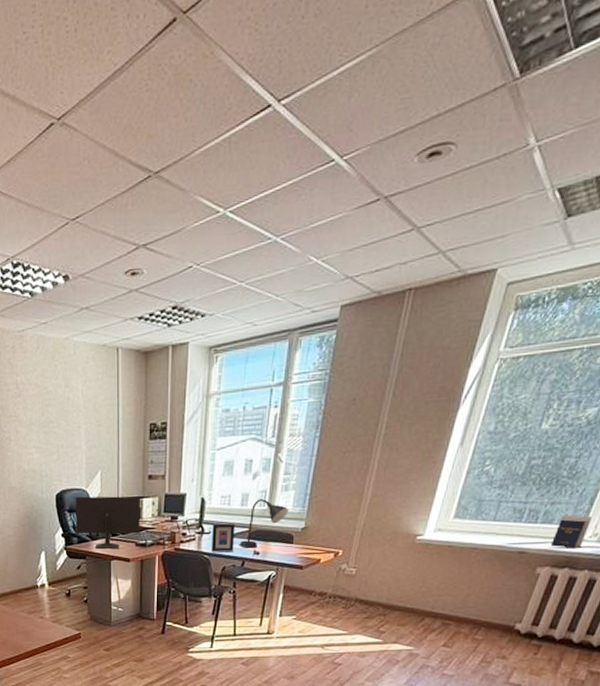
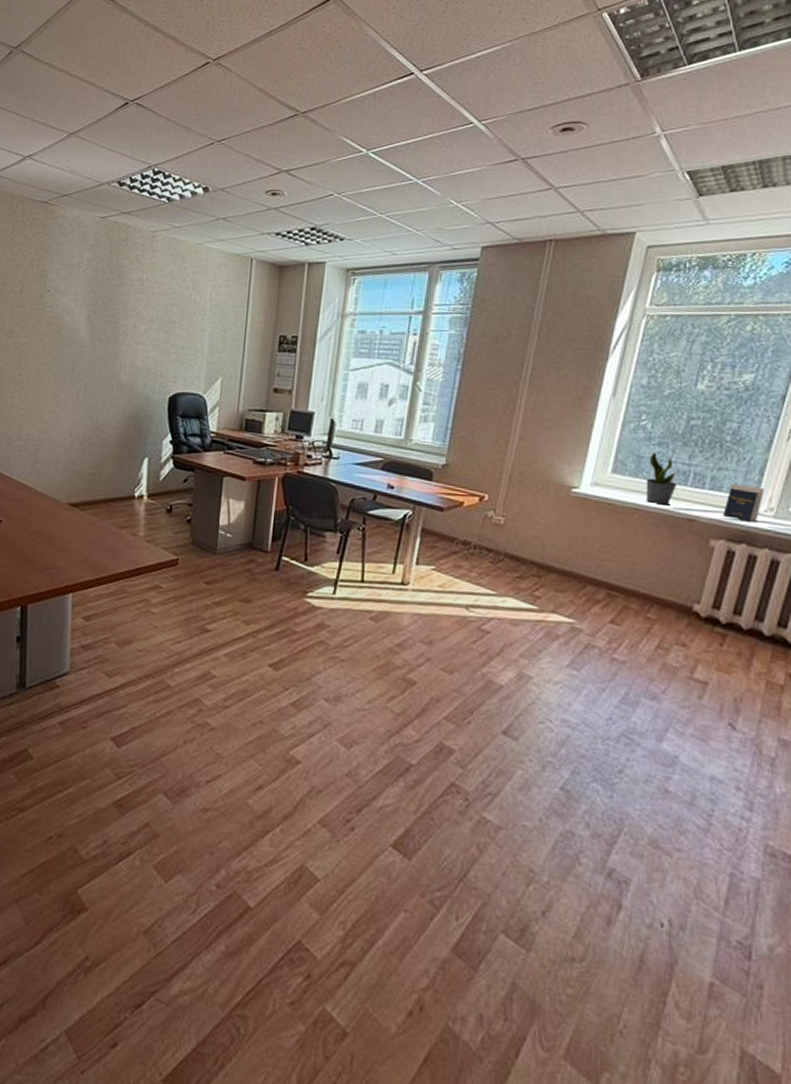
computer monitor: present [75,496,141,550] -> none [187,401,264,465]
picture frame: present [211,524,235,552] -> none [339,449,368,482]
desk lamp: present [239,499,289,548] -> none [371,427,428,481]
potted plant: none [482,494,513,542] -> present [645,451,677,506]

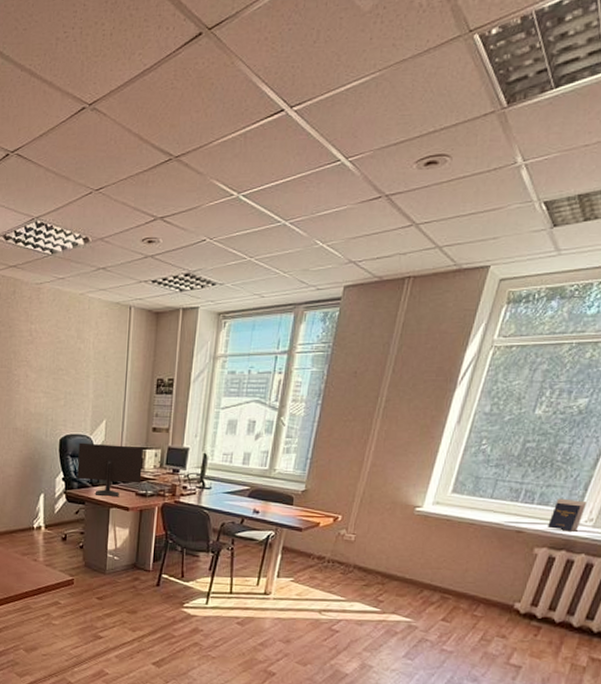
computer monitor: none [187,401,264,465] -> present [77,442,144,497]
potted plant: present [645,451,677,506] -> none [480,472,510,520]

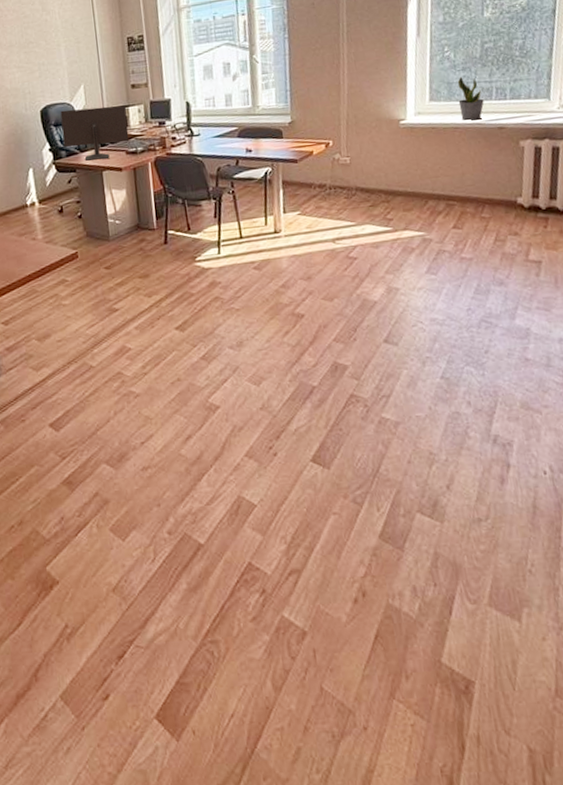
potted plant: none [480,472,510,520] -> present [457,76,484,121]
books: present [548,498,588,531] -> none [525,89,555,121]

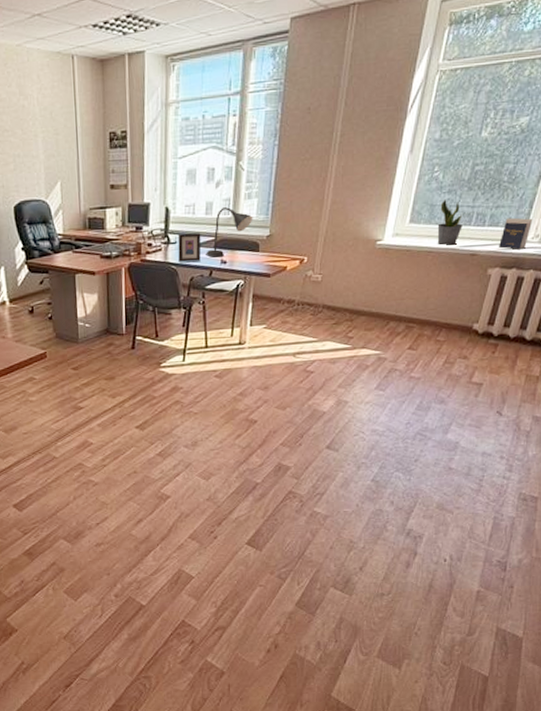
computer monitor: present [60,105,130,161] -> none [34,206,105,262]
picture frame: none [200,124,226,153] -> present [177,233,201,262]
desk lamp: none [230,98,273,147] -> present [206,207,253,258]
books: none [525,89,555,121] -> present [499,217,533,250]

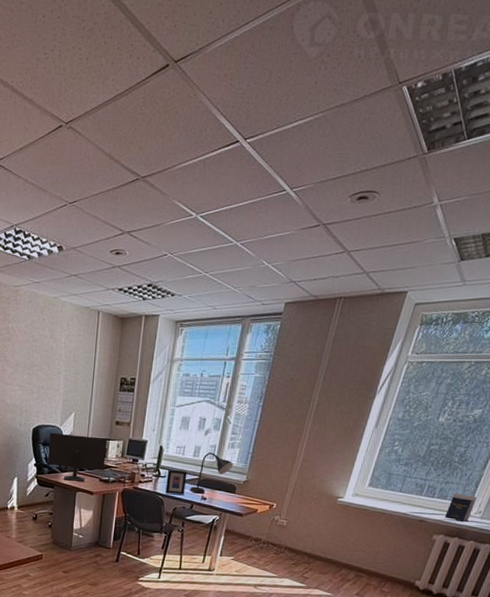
computer monitor: none [34,206,105,262] -> present [47,432,108,483]
potted plant: present [437,199,463,246] -> none [391,470,416,510]

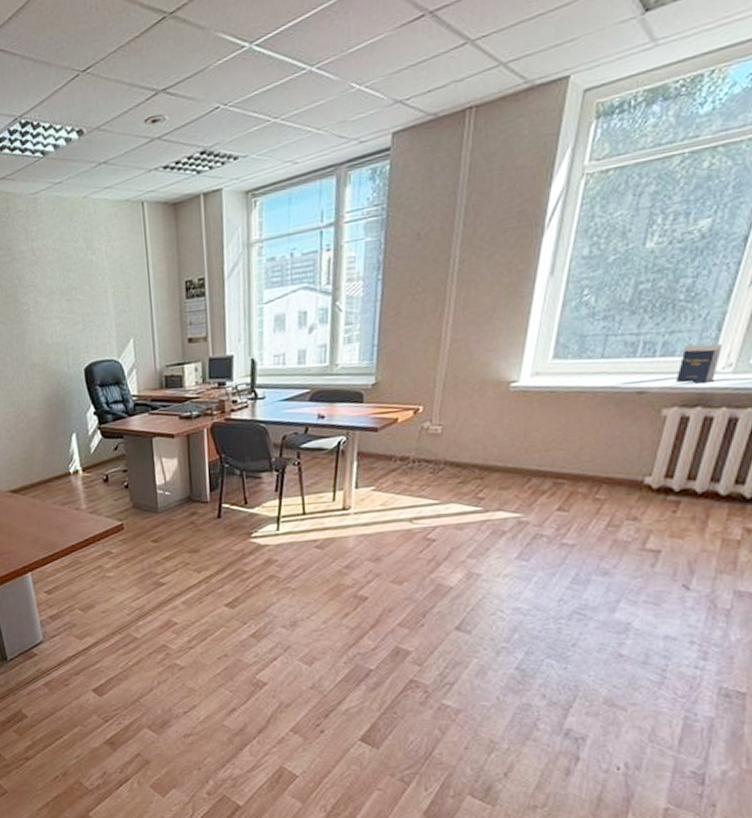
computer monitor: present [47,432,108,483] -> none [106,363,184,426]
picture frame: present [165,470,188,495] -> none [266,385,294,419]
desk lamp: present [189,452,234,494] -> none [299,354,355,412]

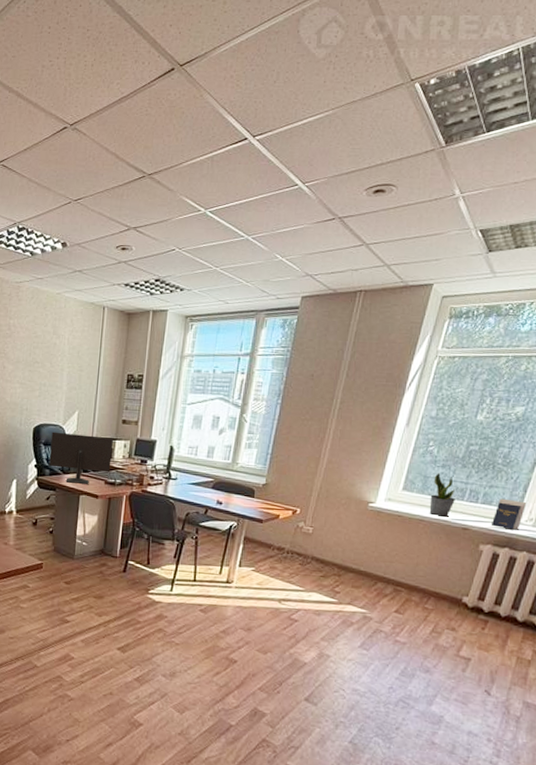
computer monitor: none [106,363,184,426] -> present [49,431,114,485]
potted plant: none [590,327,625,384] -> present [429,472,456,517]

